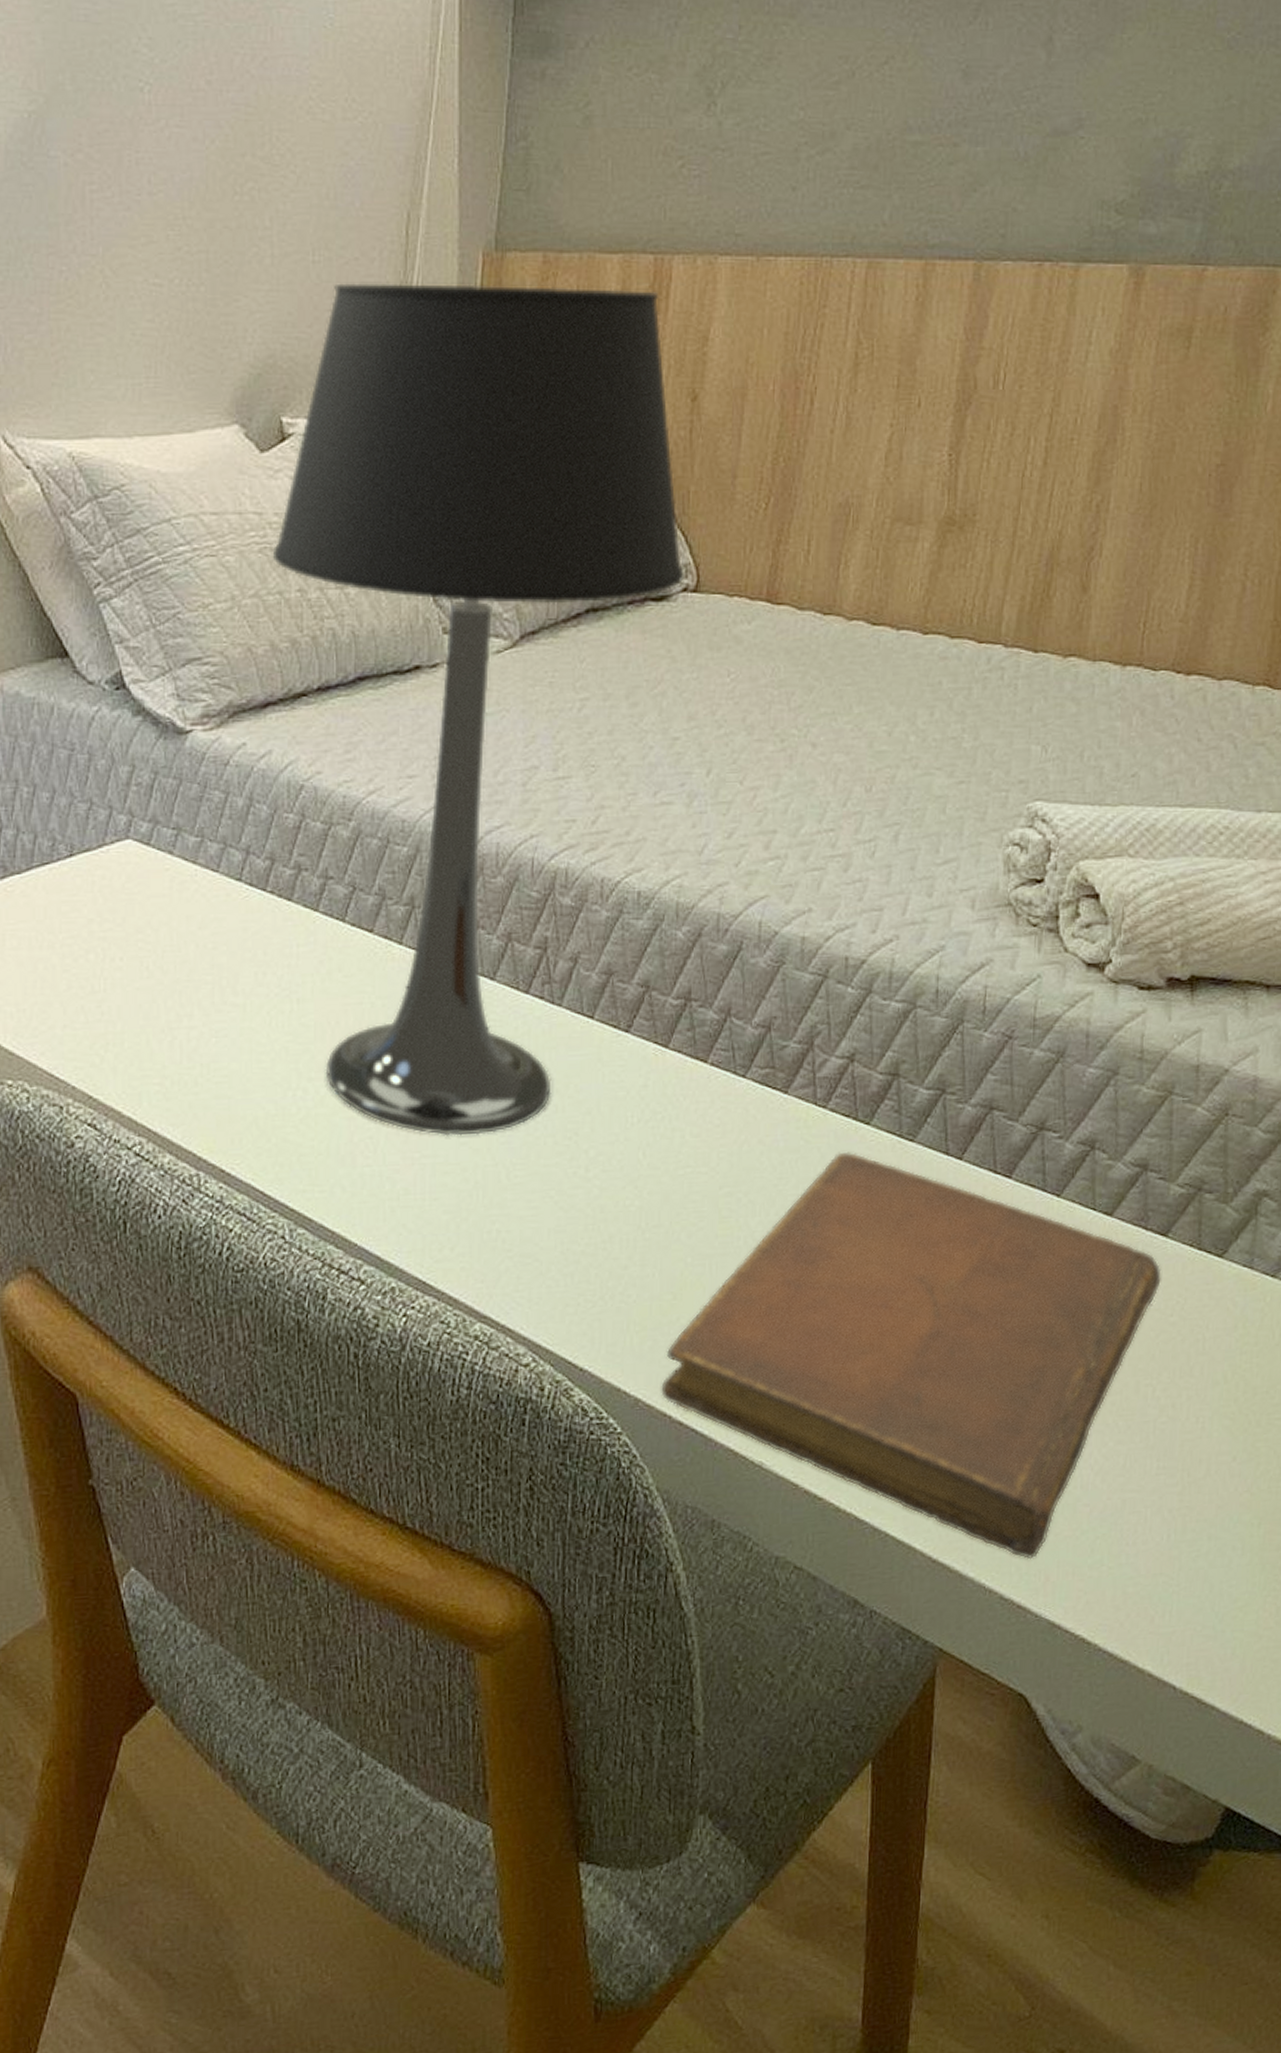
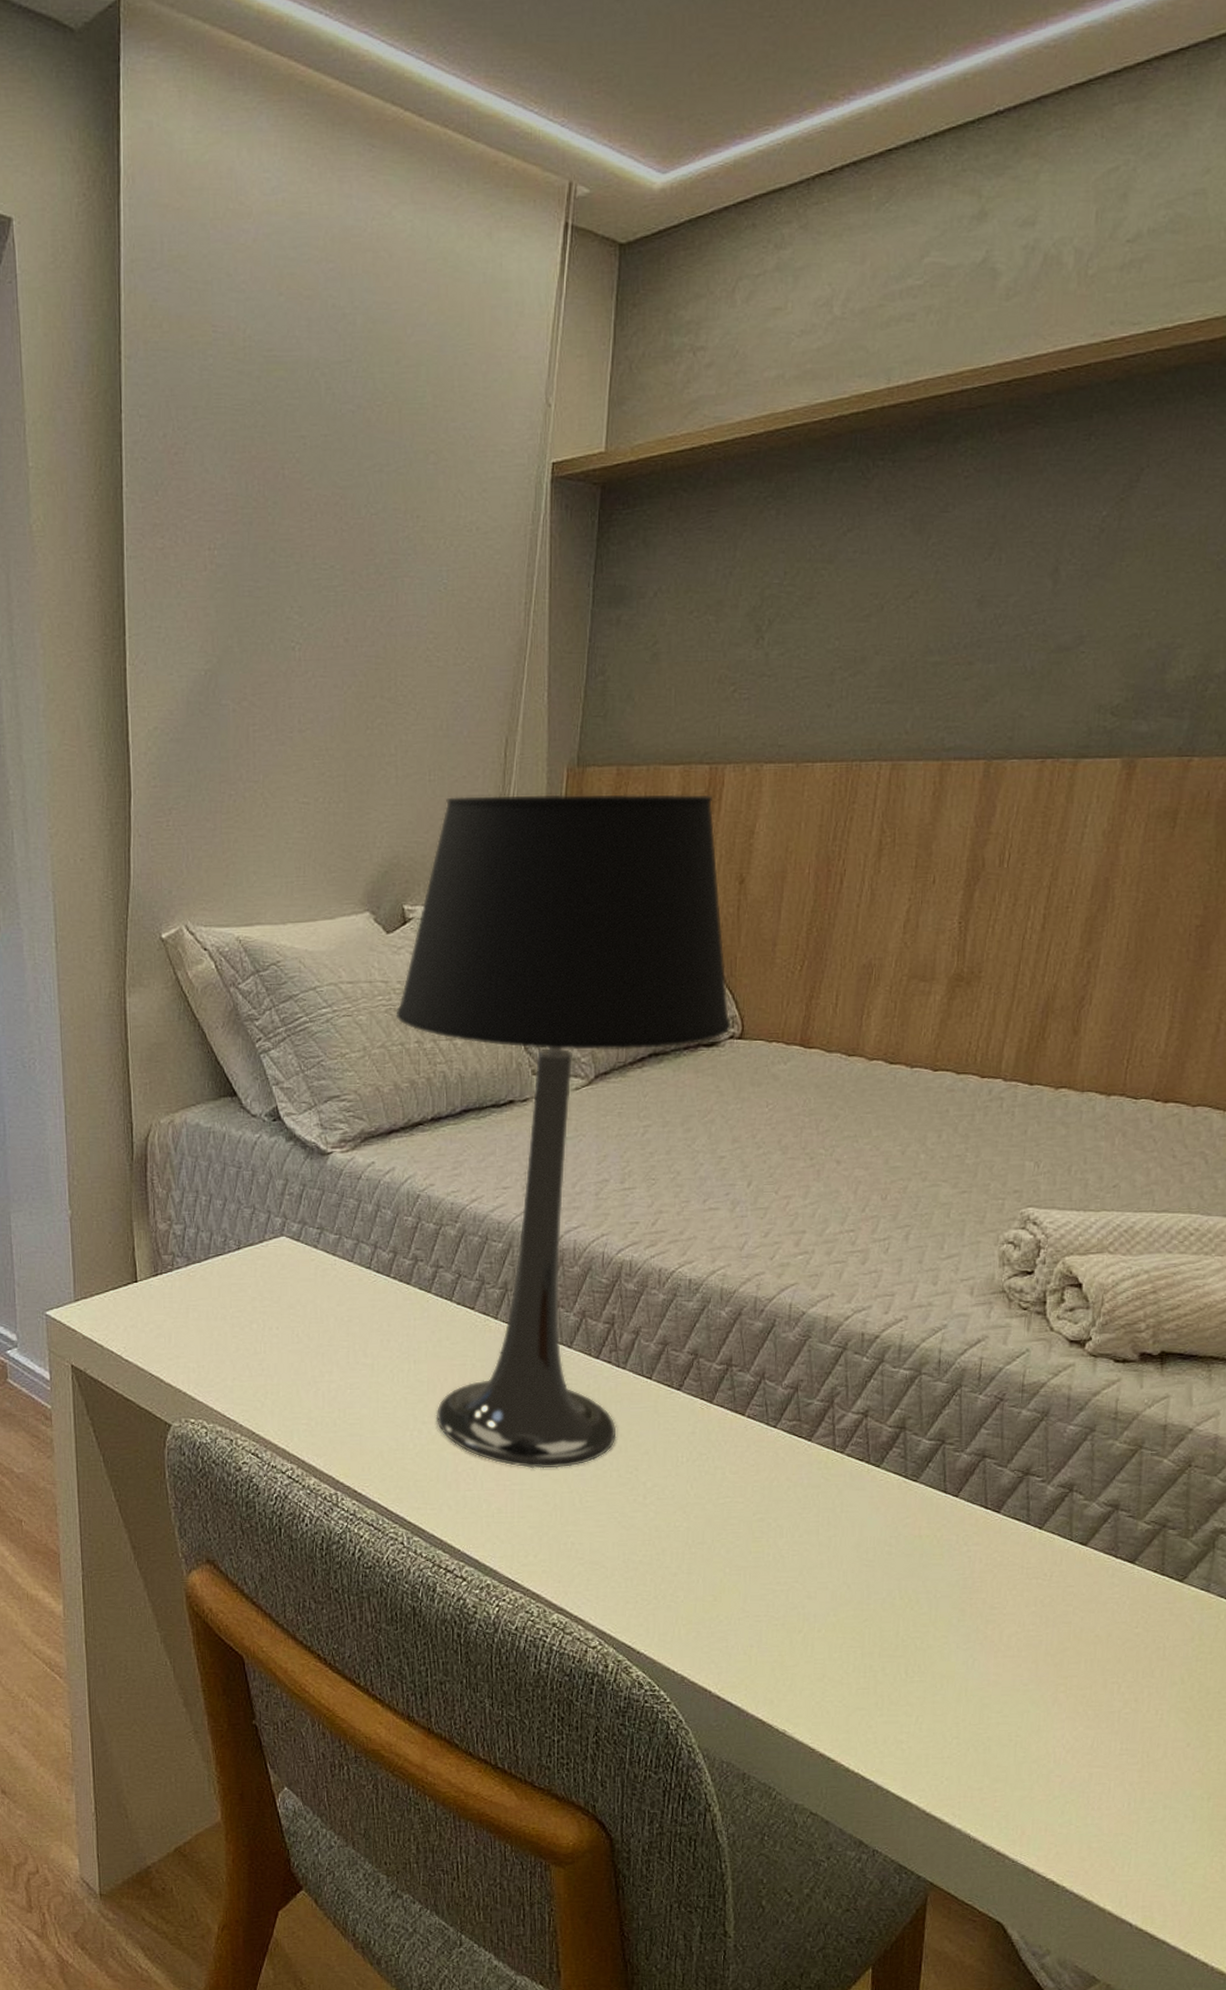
notebook: present [661,1151,1161,1560] -> none [703,1488,1129,1817]

